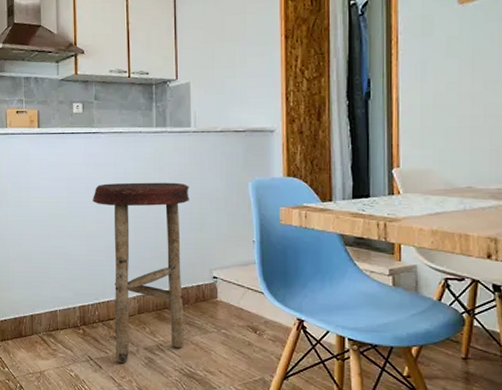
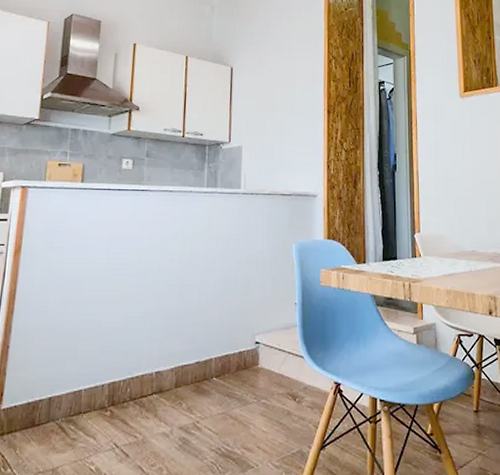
stool: present [93,182,189,364] -> none [135,243,236,449]

